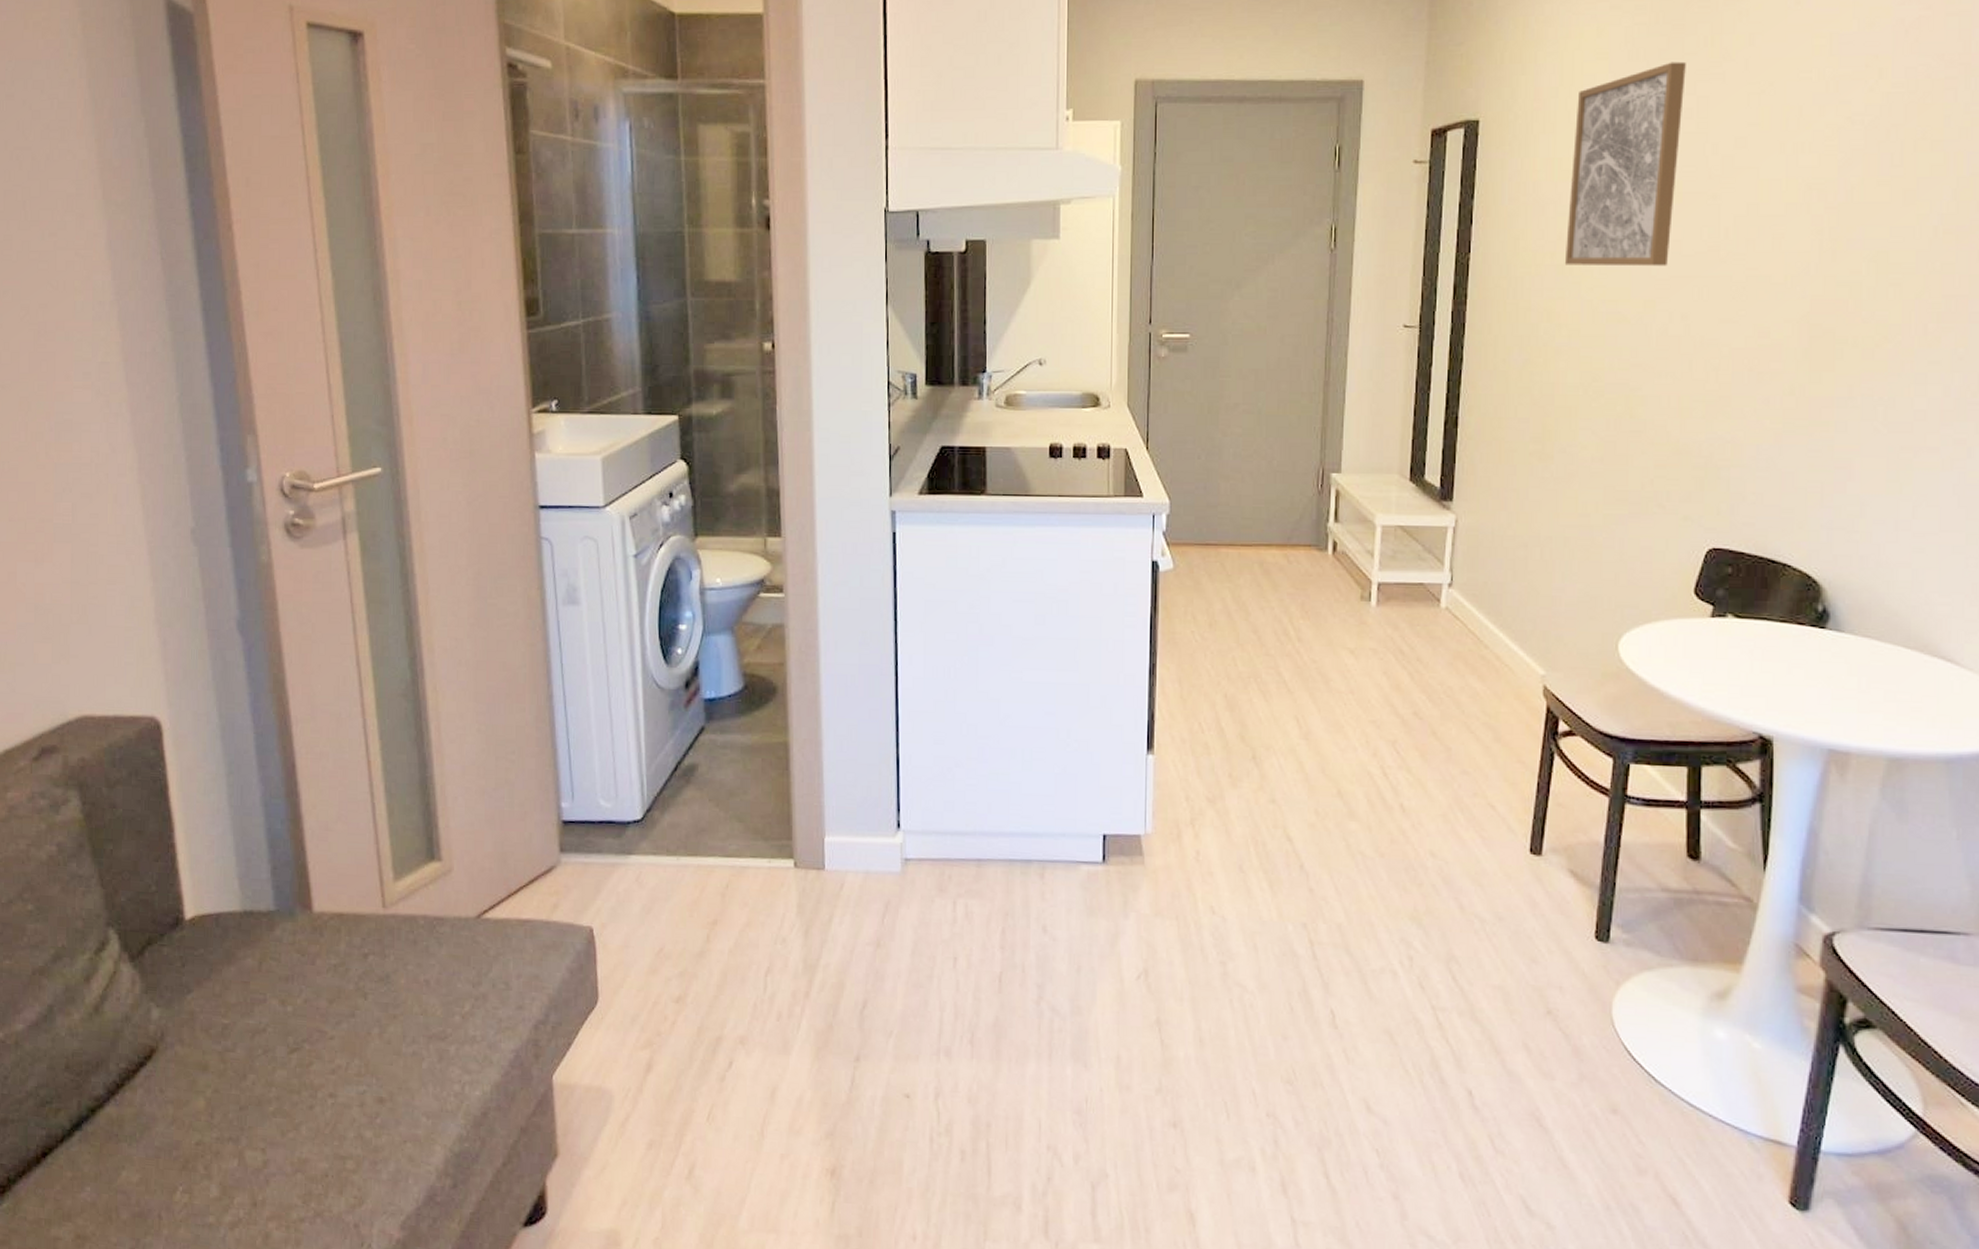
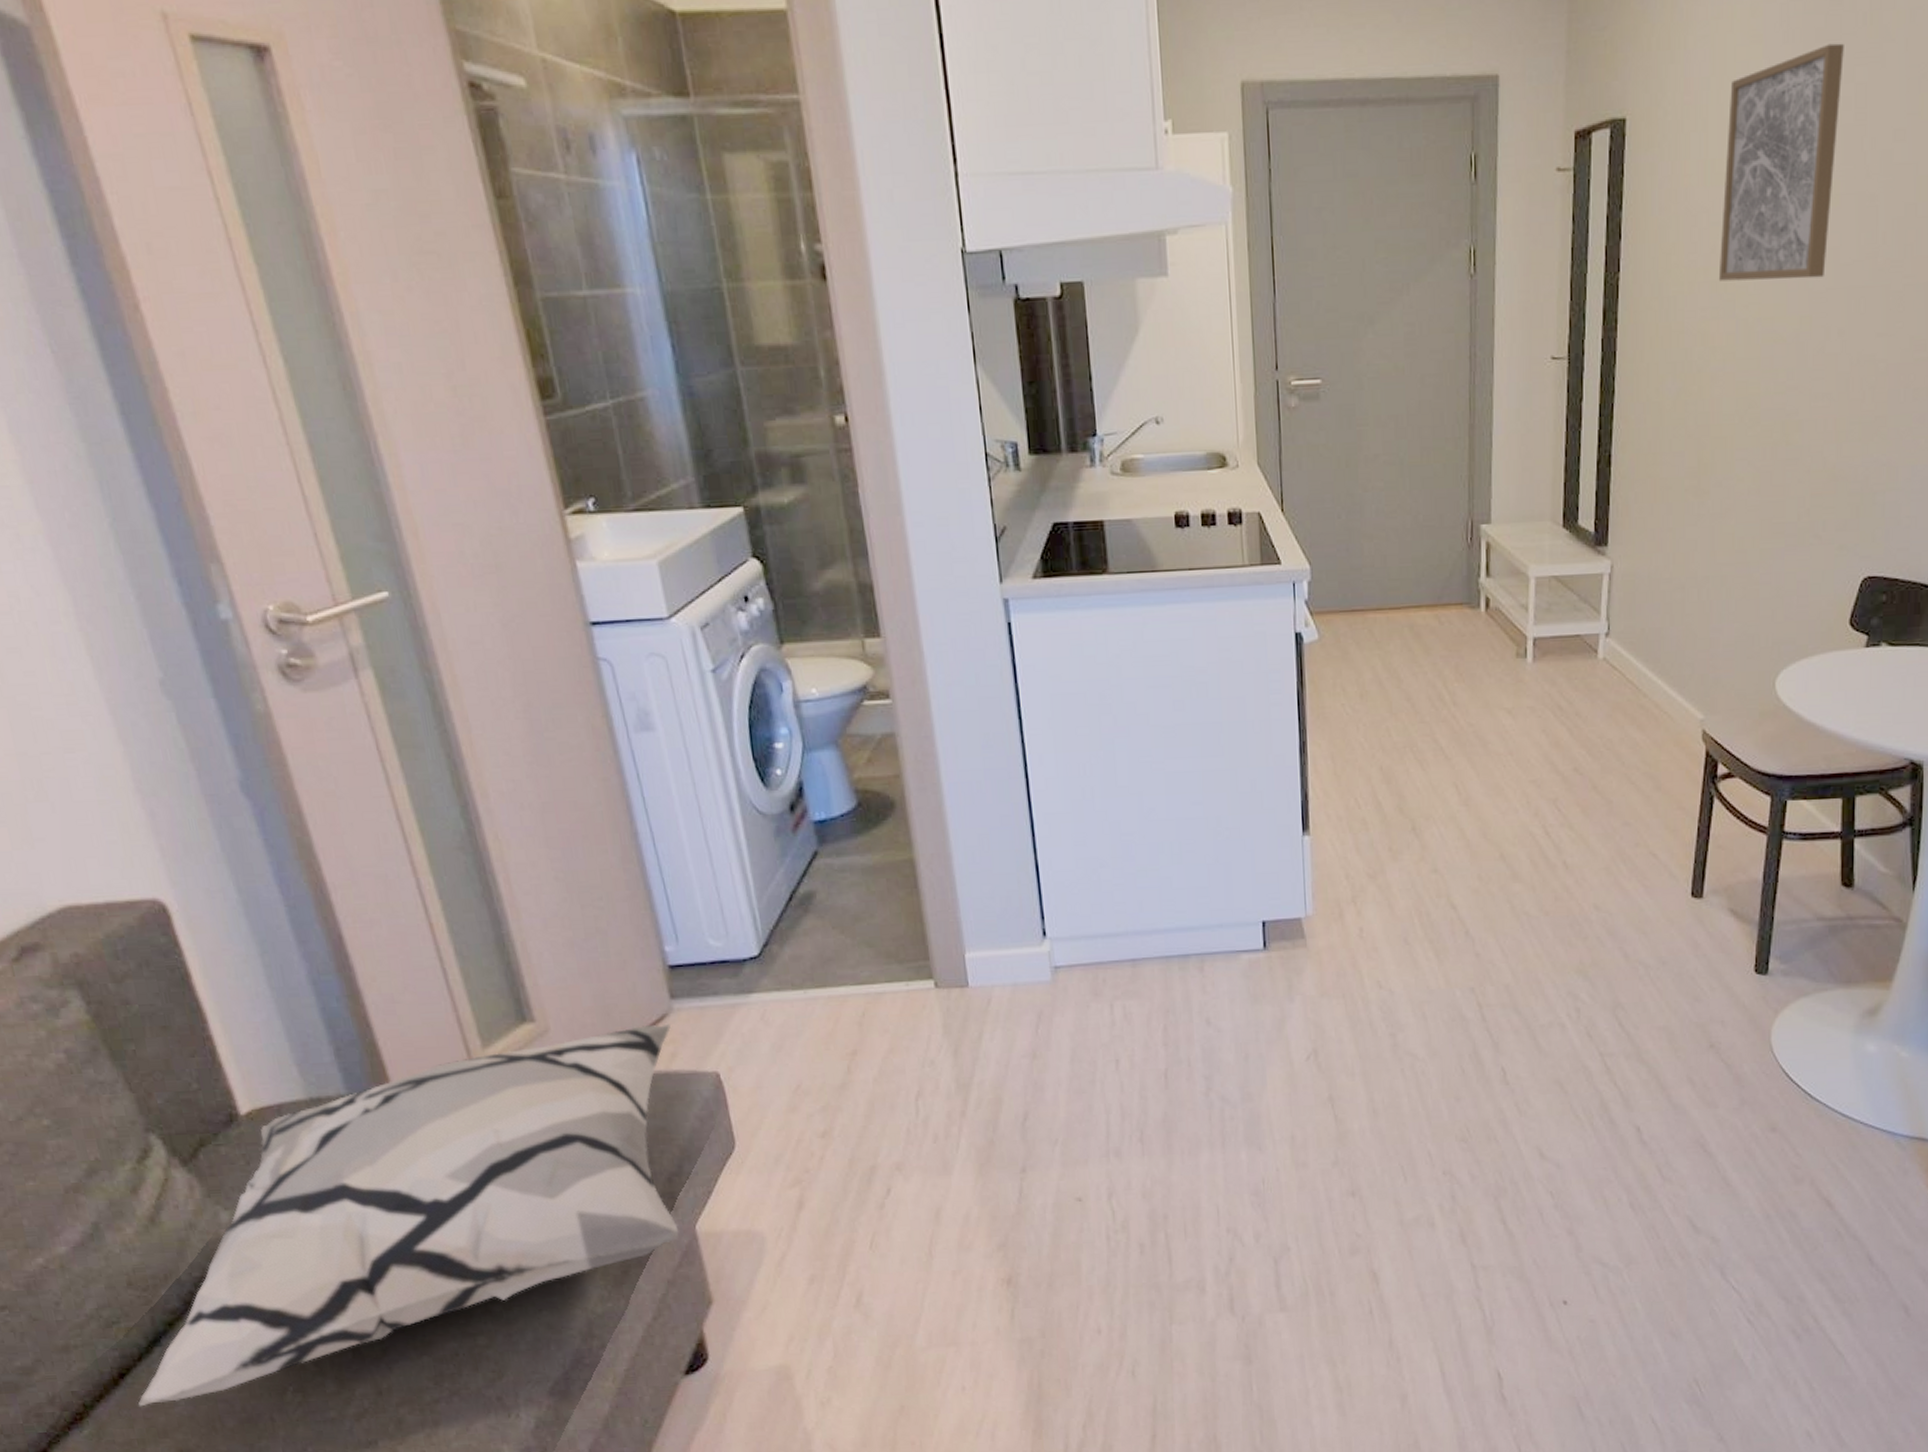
decorative pillow: none [53,874,556,1188] -> present [138,1023,679,1407]

